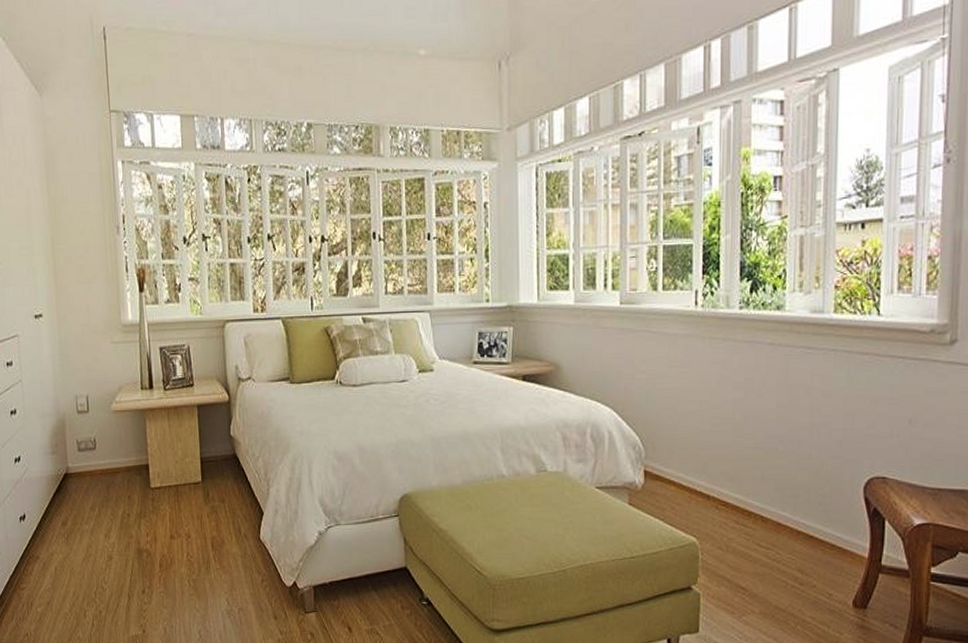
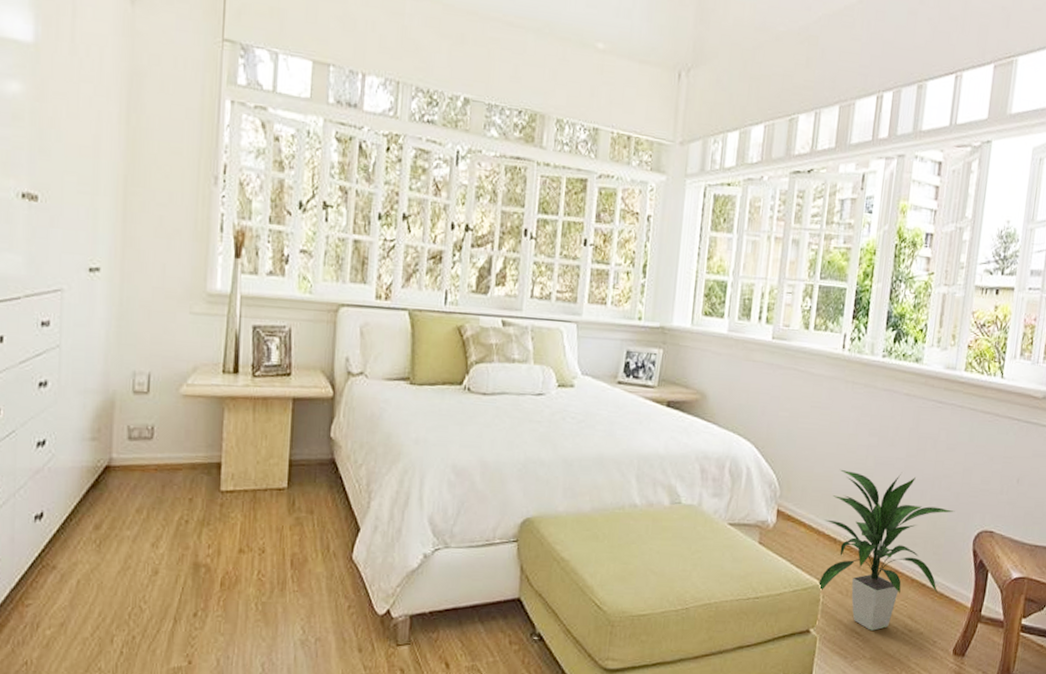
indoor plant: none [695,423,839,585] -> present [819,469,955,631]

